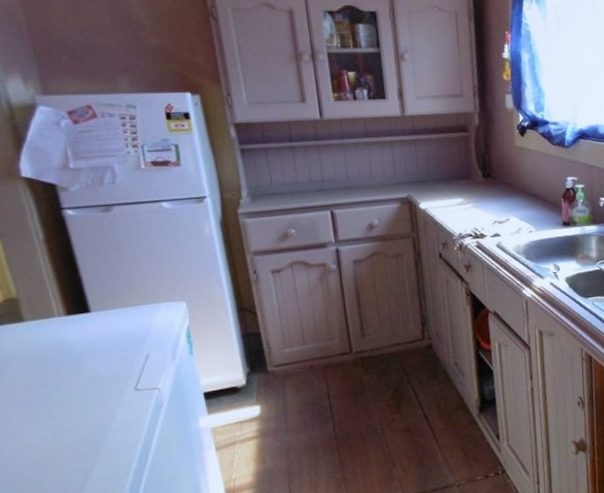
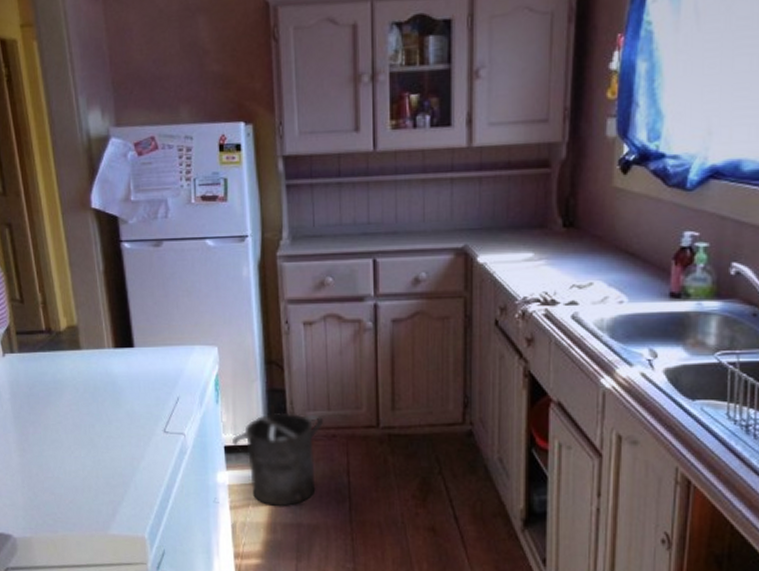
bucket: none [210,346,301,439] -> present [231,403,324,507]

